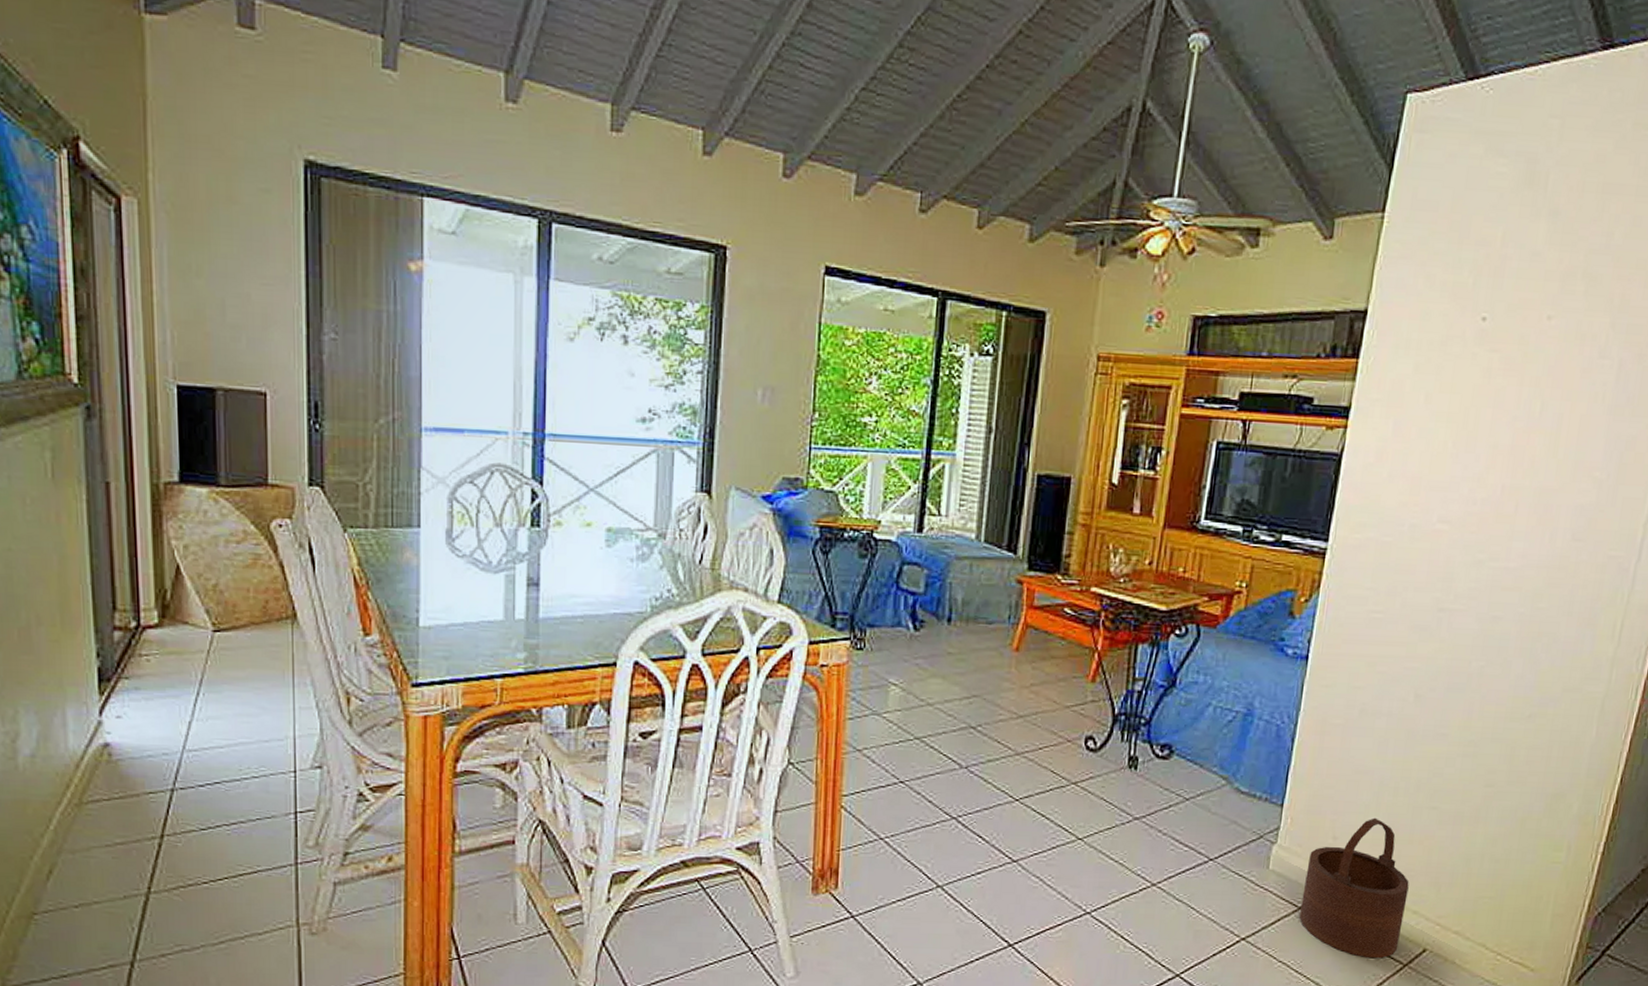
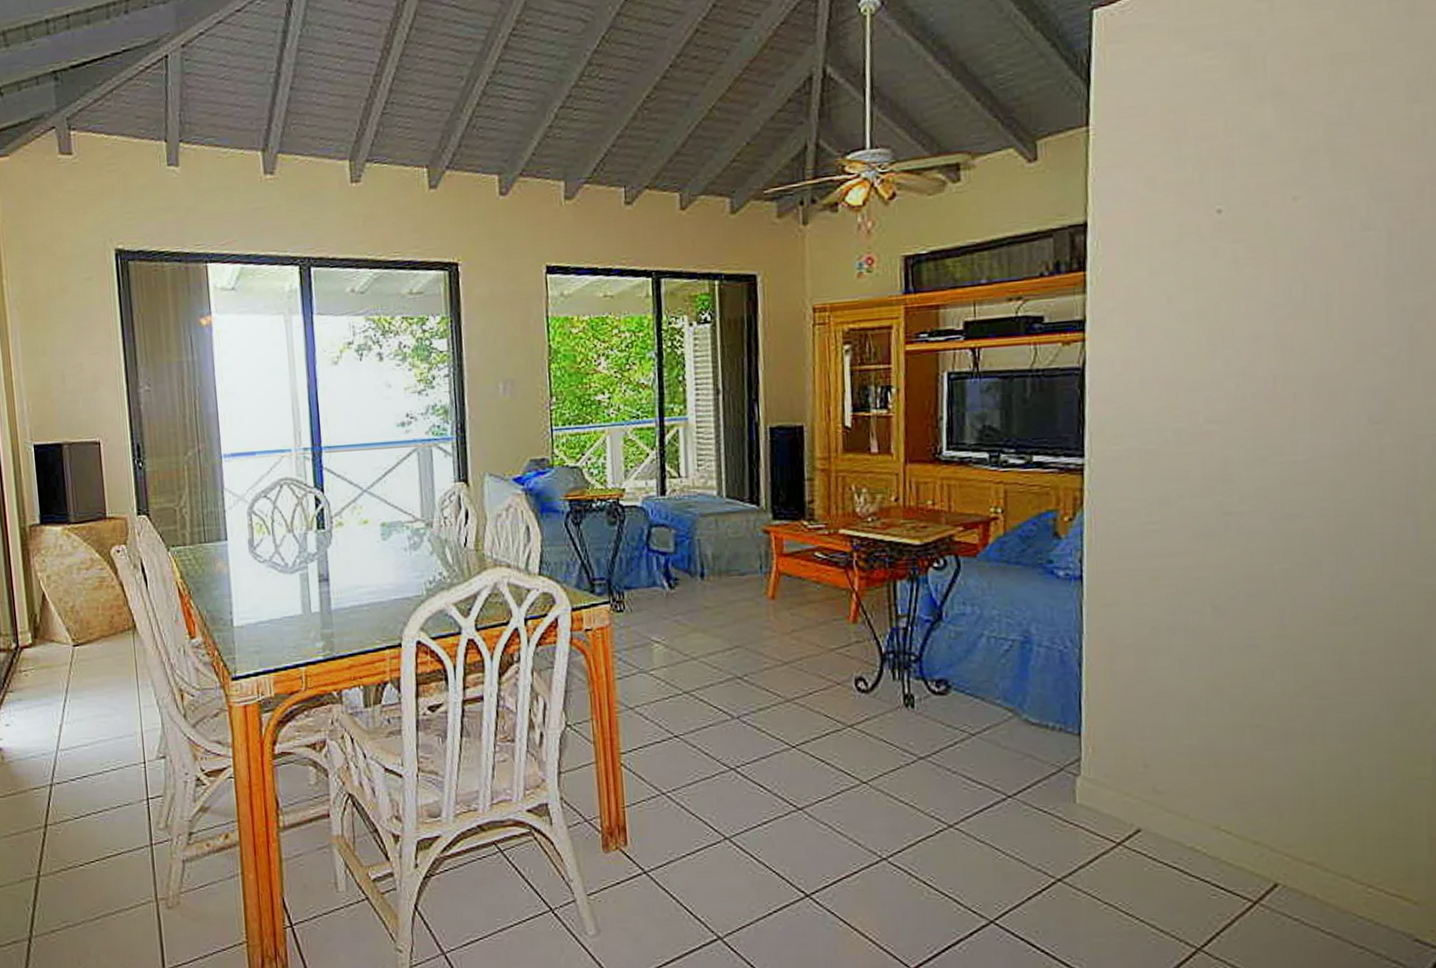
wooden bucket: present [1298,817,1409,959] -> none [1119,741,1244,896]

